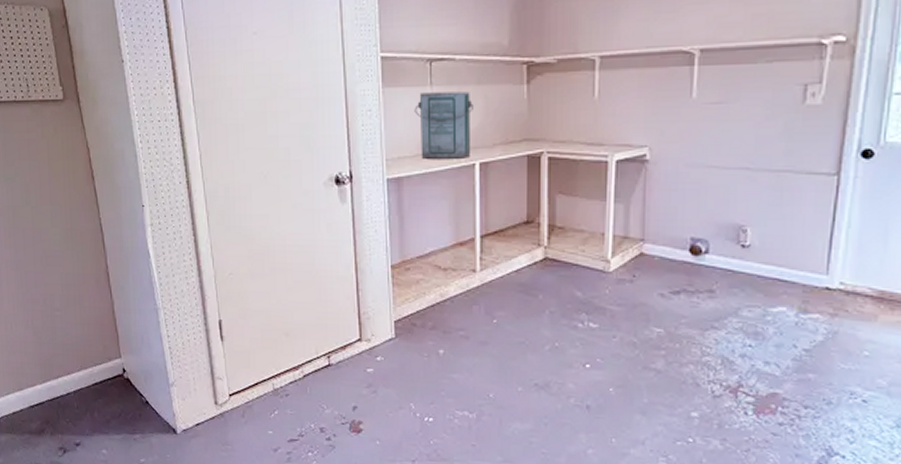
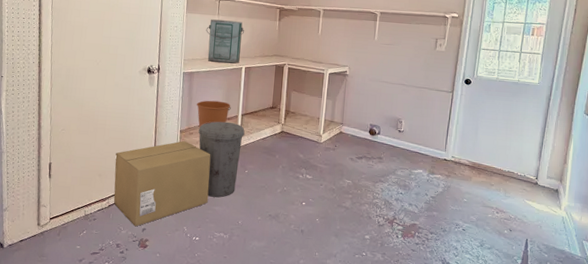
box: none [305,279,441,404] -> present [113,140,211,227]
bucket: none [410,218,463,261] -> present [196,100,231,129]
trash can: none [418,248,487,361] -> present [198,121,245,198]

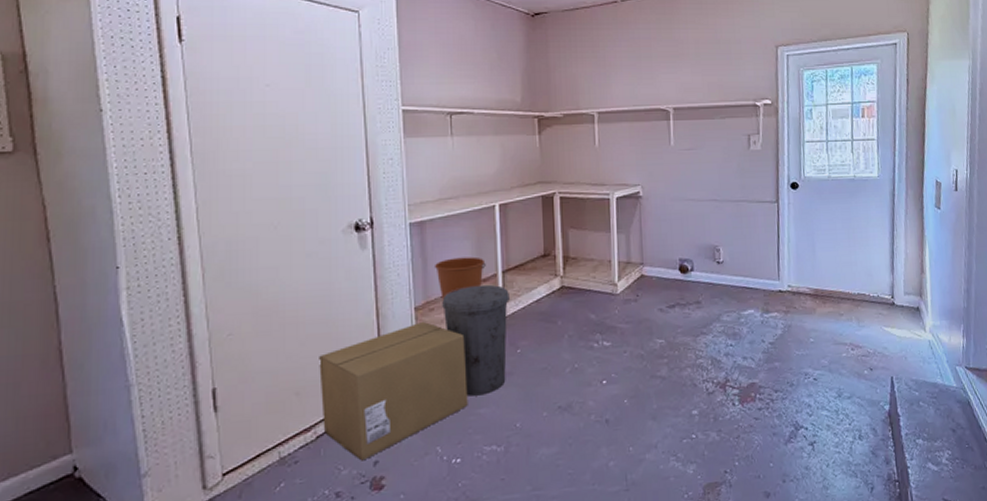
paint can: present [206,19,244,64] -> none [436,141,492,203]

